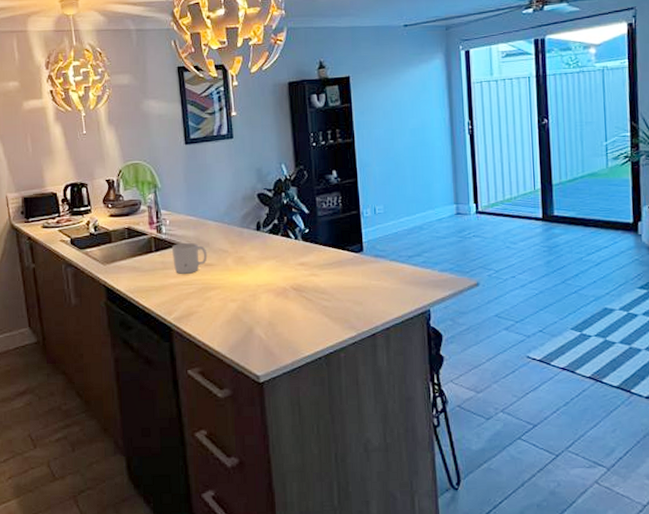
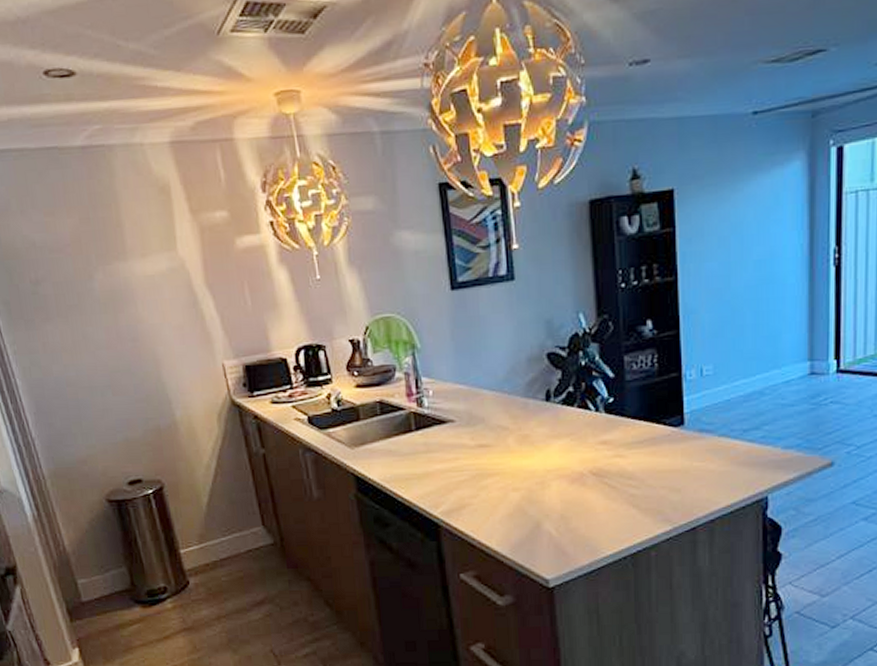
mug: present [171,242,208,274] -> none [436,417,483,458]

